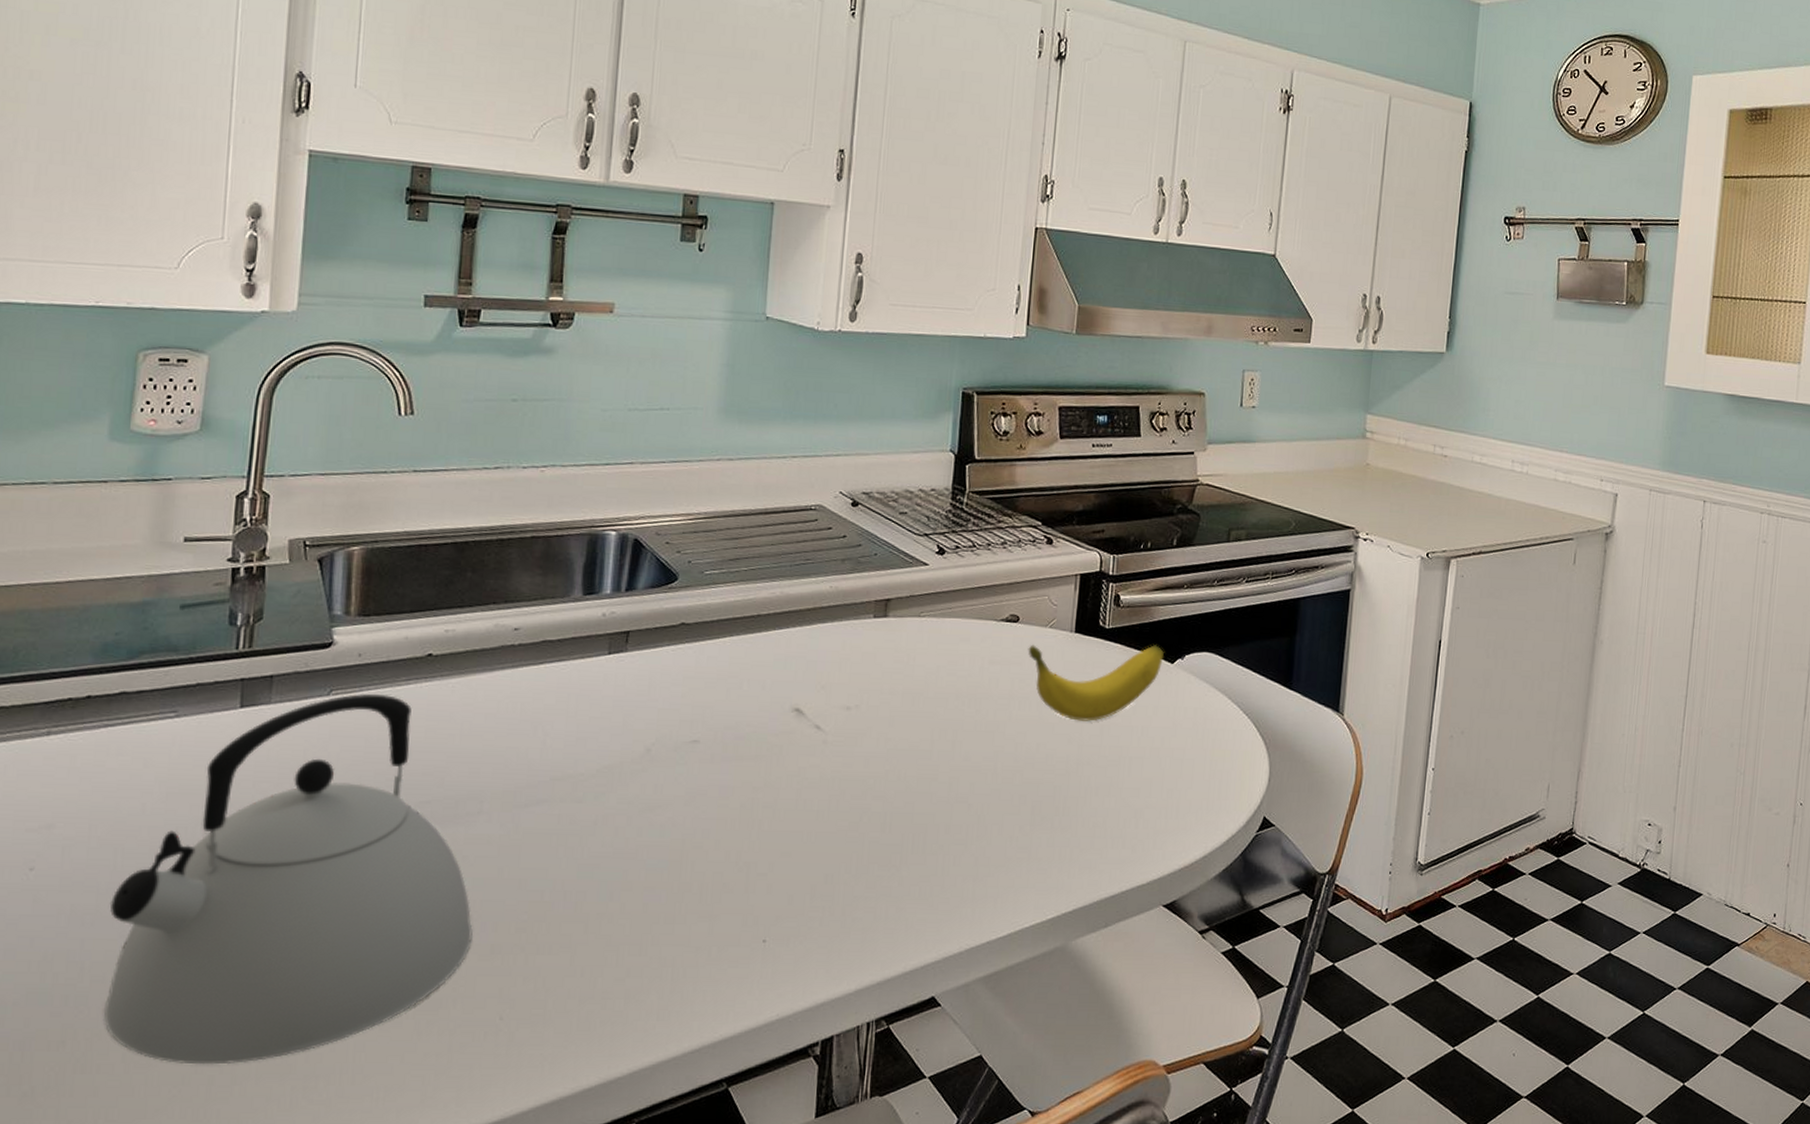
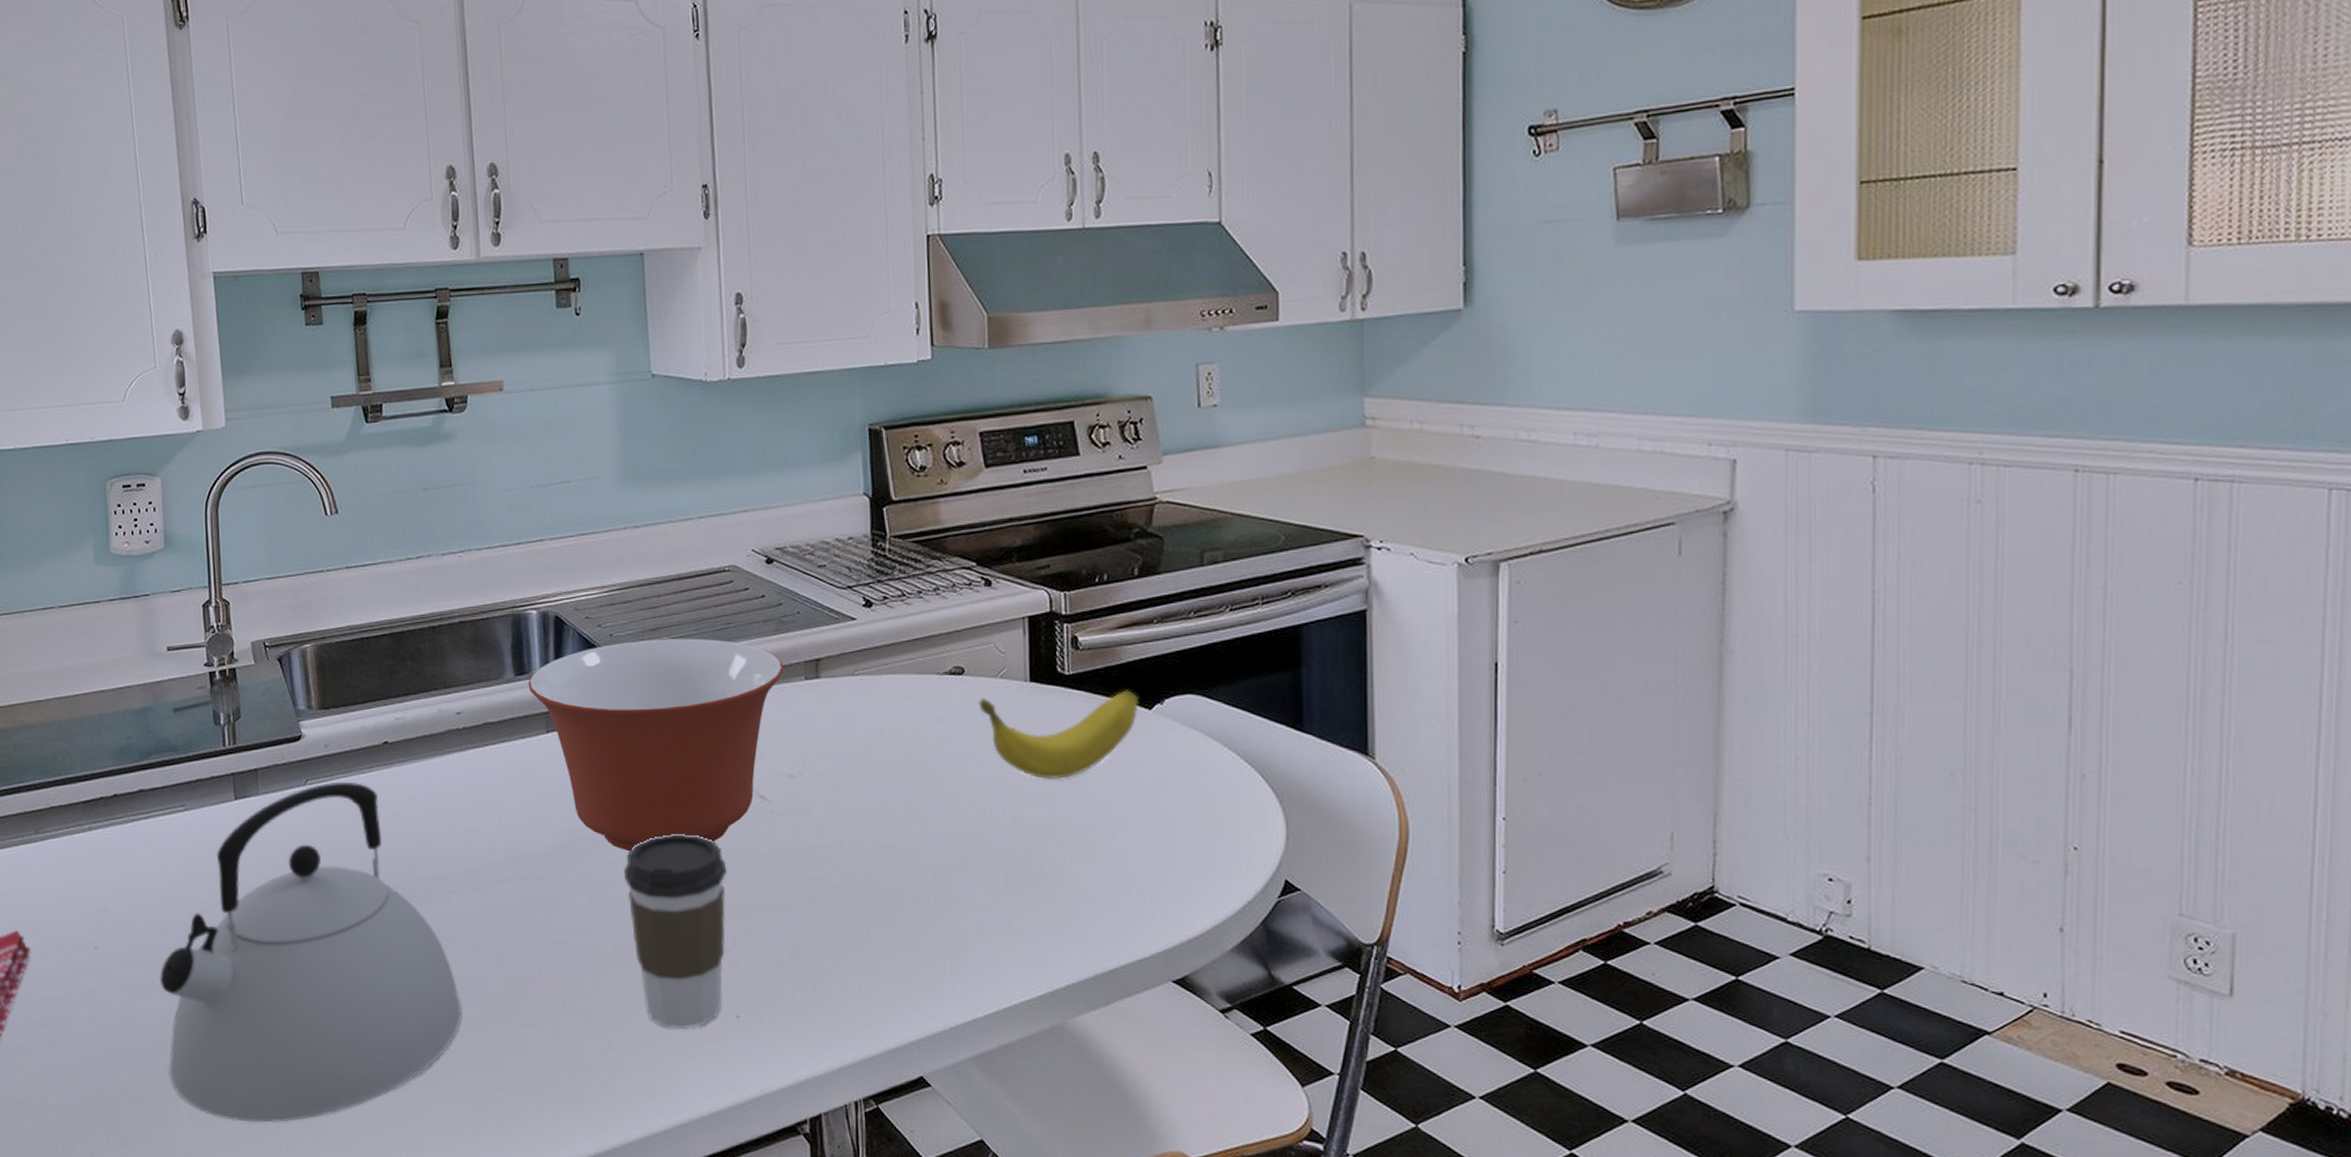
mixing bowl: none [596,569,855,776] -> present [528,638,784,852]
coffee cup: none [668,760,774,953] -> present [624,834,727,1028]

